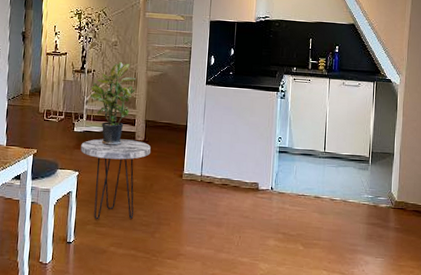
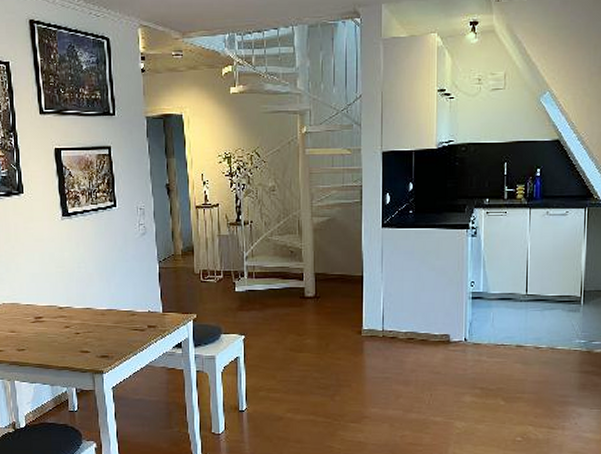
side table: present [81,138,151,220] -> none [245,296,323,386]
potted plant: present [90,61,137,146] -> none [249,208,301,304]

